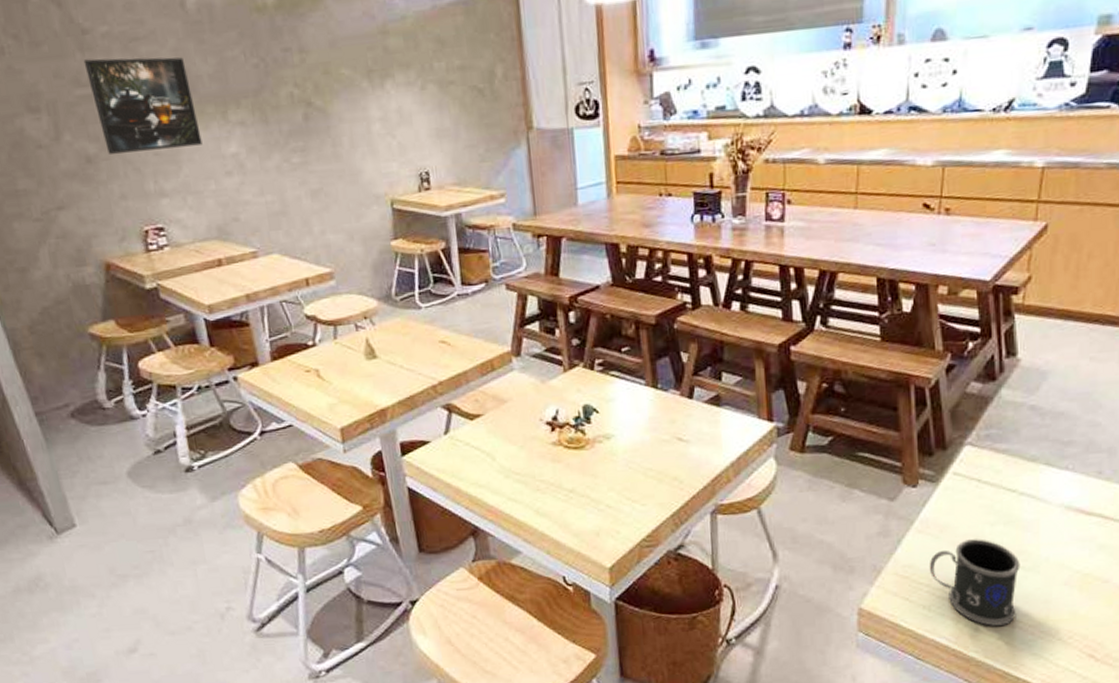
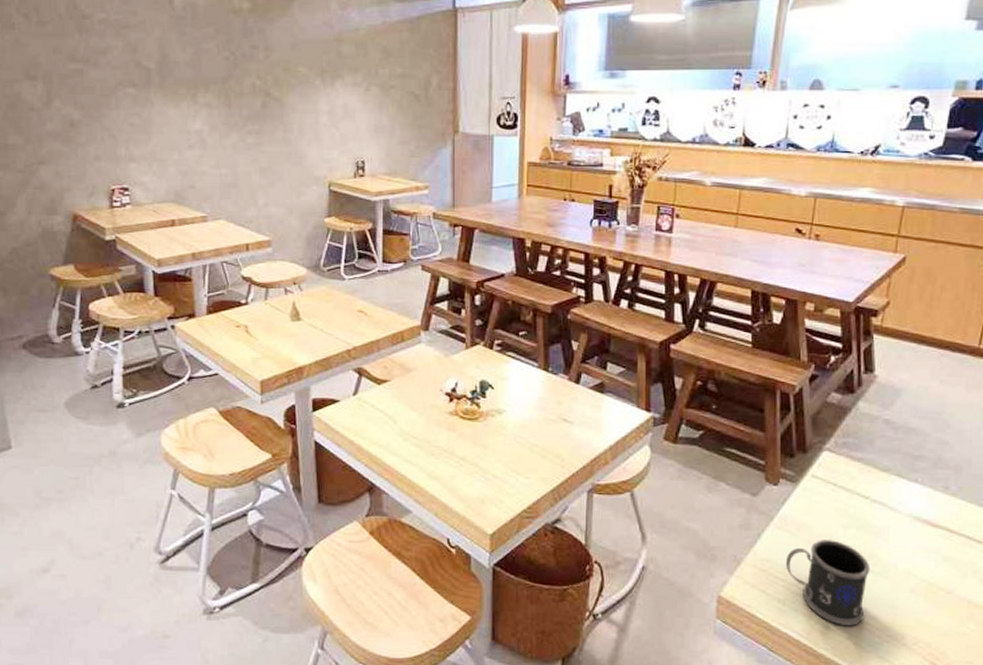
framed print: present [83,57,203,154] -> none [80,40,172,121]

